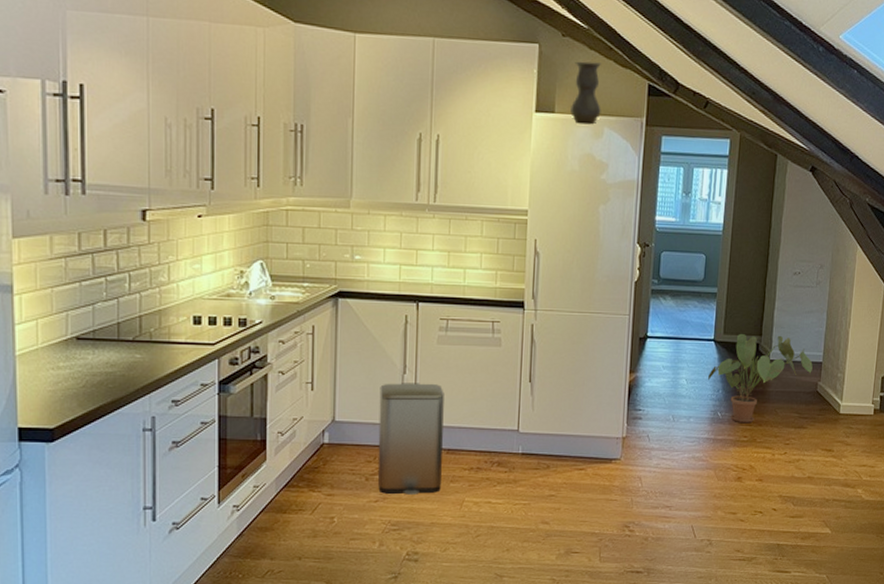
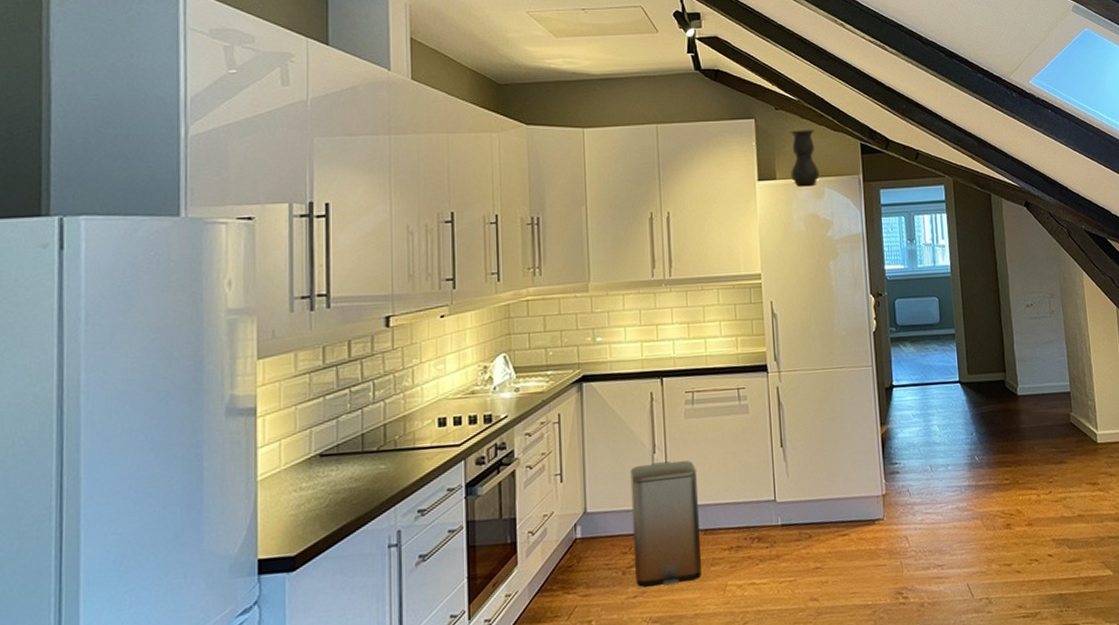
house plant: present [708,333,813,424] -> none [959,369,1062,466]

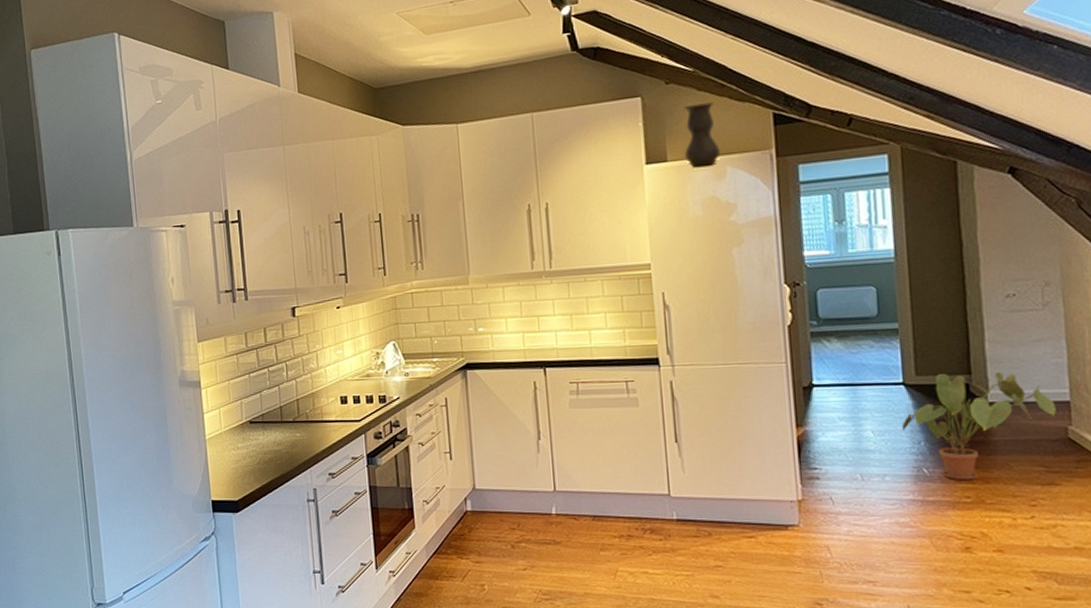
pedal bin: present [630,460,701,588] -> none [516,448,591,563]
house plant: none [959,369,1062,466] -> present [902,371,1056,481]

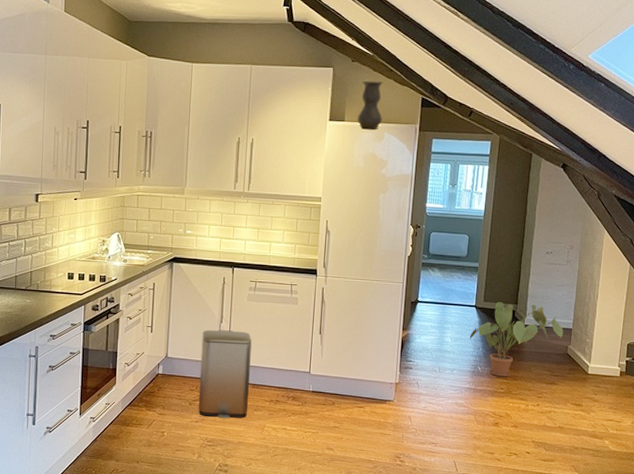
pedal bin: none [516,448,591,563] -> present [198,330,252,419]

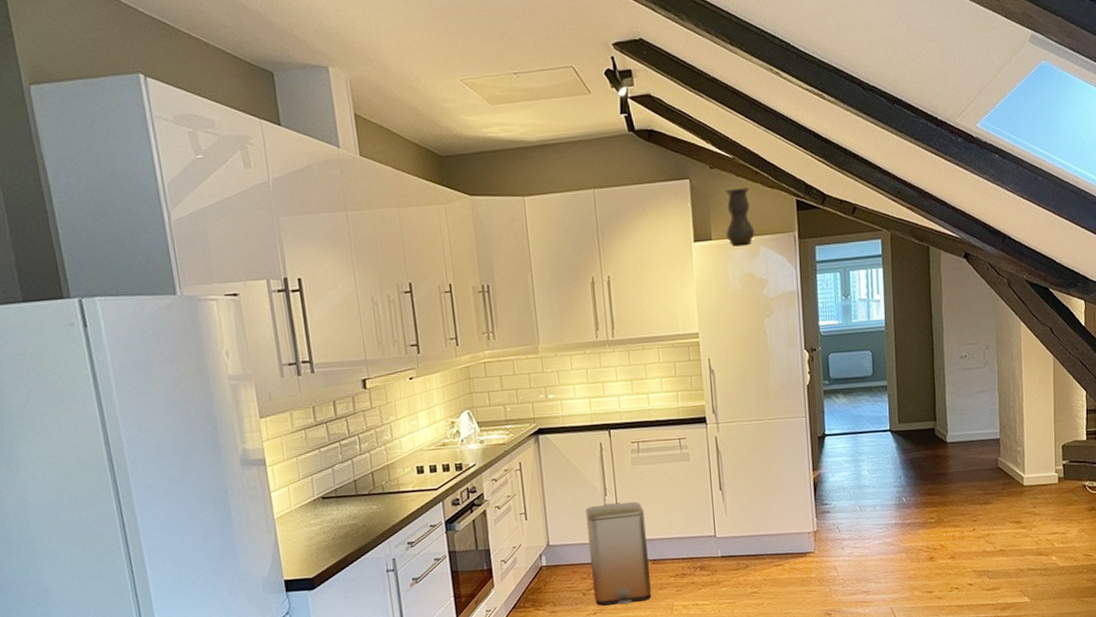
house plant: present [470,301,563,378] -> none [889,417,991,506]

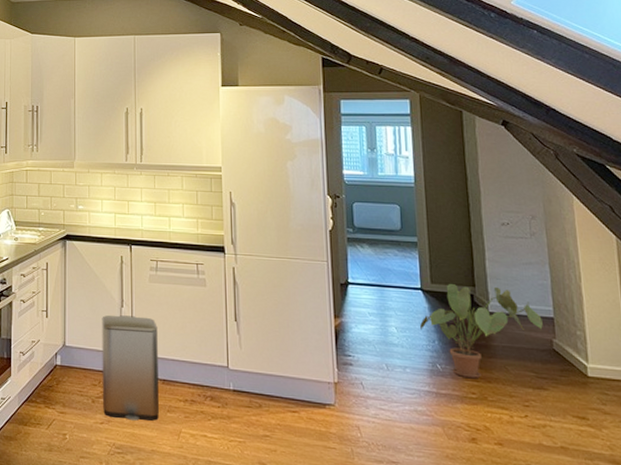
vase: present [724,187,755,247] -> none [252,43,280,94]
house plant: none [889,417,991,506] -> present [420,283,543,379]

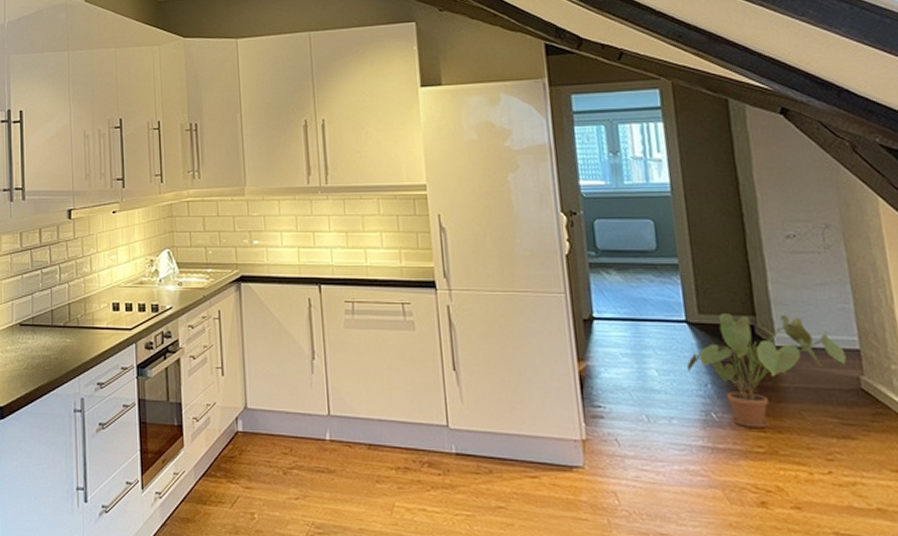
pedal bin: present [102,315,159,421] -> none [289,369,366,494]

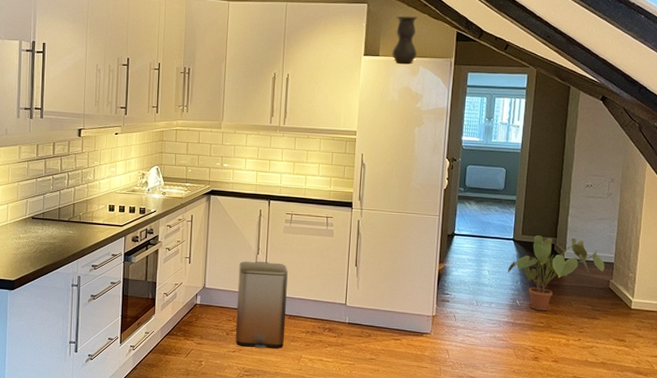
pedal bin: none [289,369,366,494] -> present [235,261,288,349]
vase: none [456,30,494,93] -> present [392,16,417,65]

